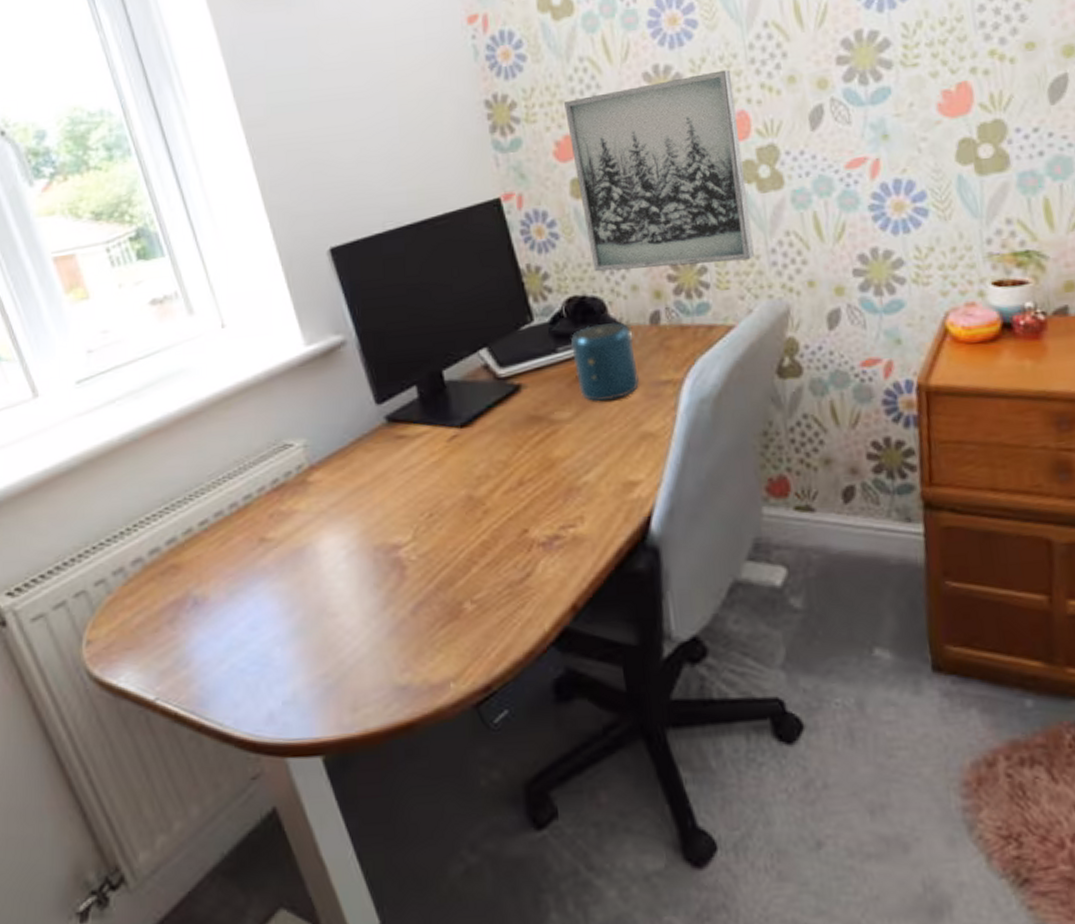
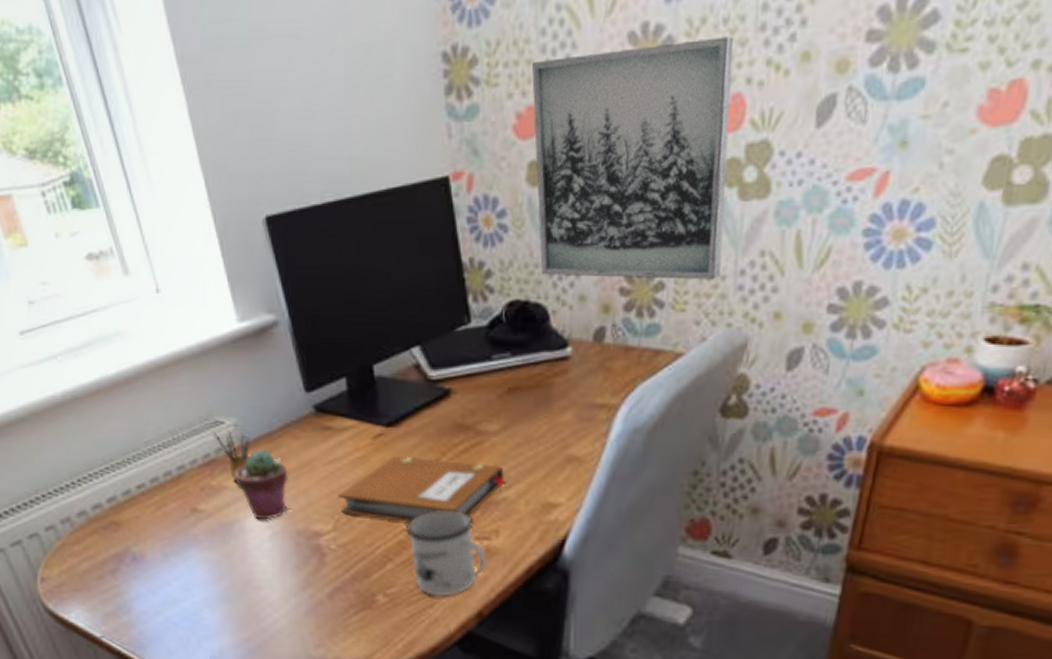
pencil box: none [282,452,321,503] -> present [214,431,249,481]
potted succulent: none [305,466,364,541] -> present [234,450,288,520]
notebook: none [416,451,584,522] -> present [338,455,505,524]
mug: none [487,501,576,596] -> present [405,509,487,597]
speaker: present [571,322,640,401] -> none [507,333,574,417]

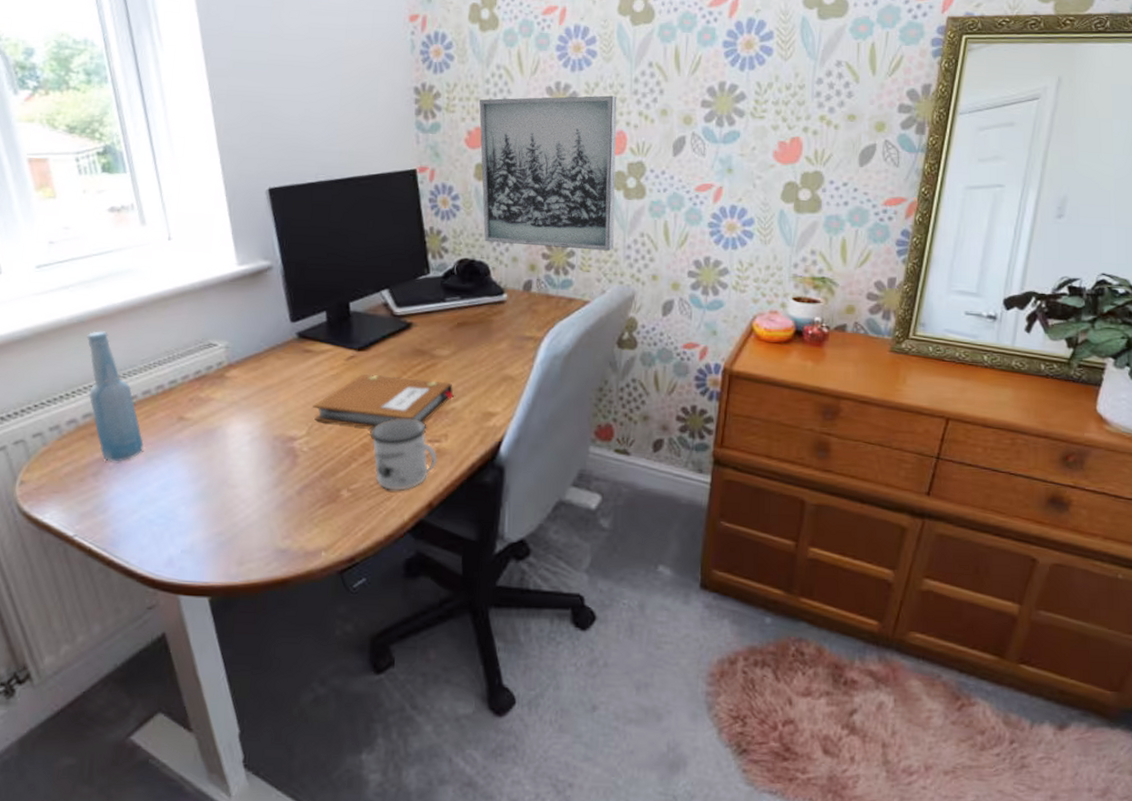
bottle: none [84,408,158,559] -> present [87,331,144,462]
pencil box: present [214,431,249,481] -> none [206,352,238,394]
potted succulent: present [234,450,288,520] -> none [222,368,270,427]

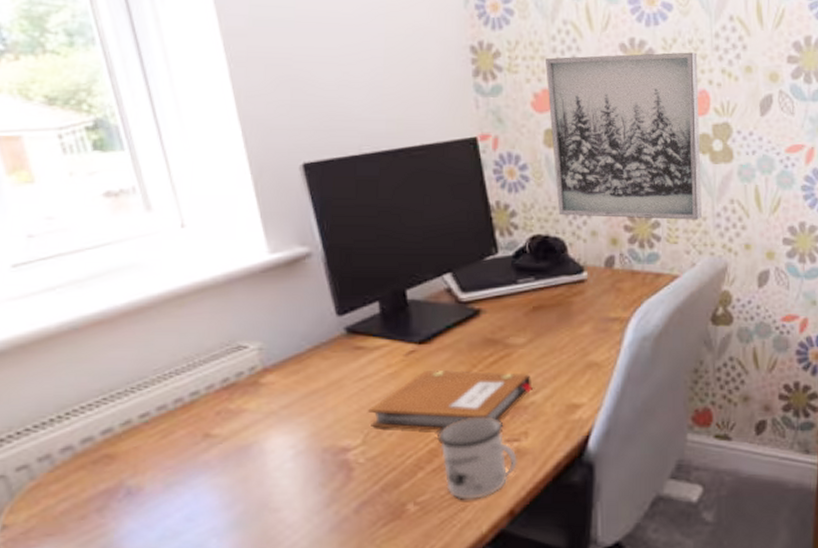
bottle: present [87,331,144,462] -> none [82,338,161,493]

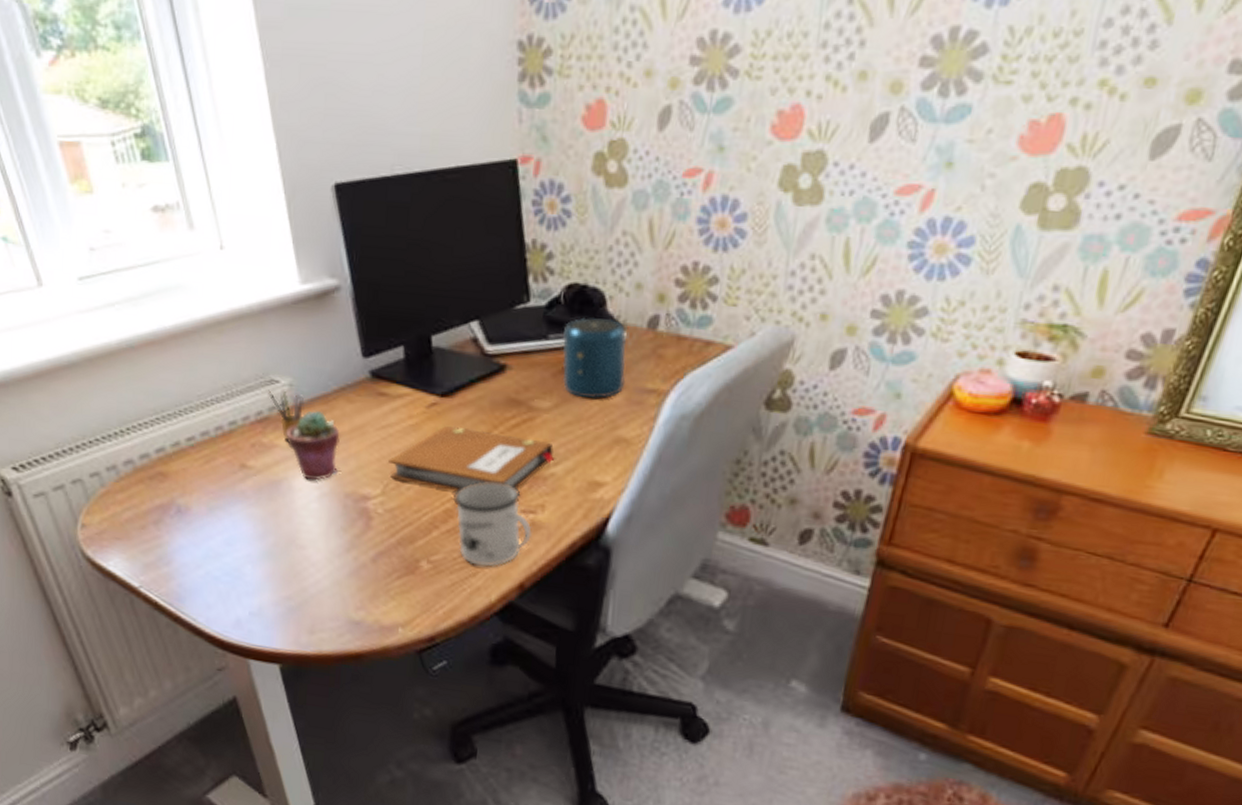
pencil box: none [235,355,275,403] -> present [268,390,304,440]
potted succulent: none [256,371,315,440] -> present [286,411,340,481]
speaker: none [531,261,591,330] -> present [562,317,626,398]
wall art: present [546,52,702,220] -> none [601,50,797,278]

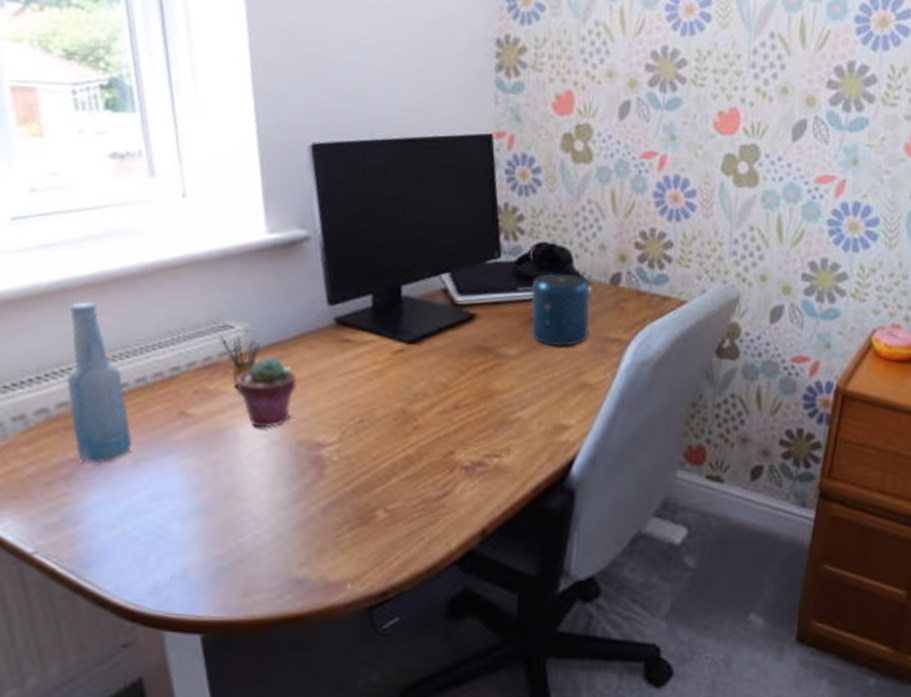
bottle: none [138,358,205,511] -> present [66,301,132,464]
notebook: present [388,425,554,493] -> none [348,371,520,438]
mug: present [452,480,532,567] -> none [415,425,497,514]

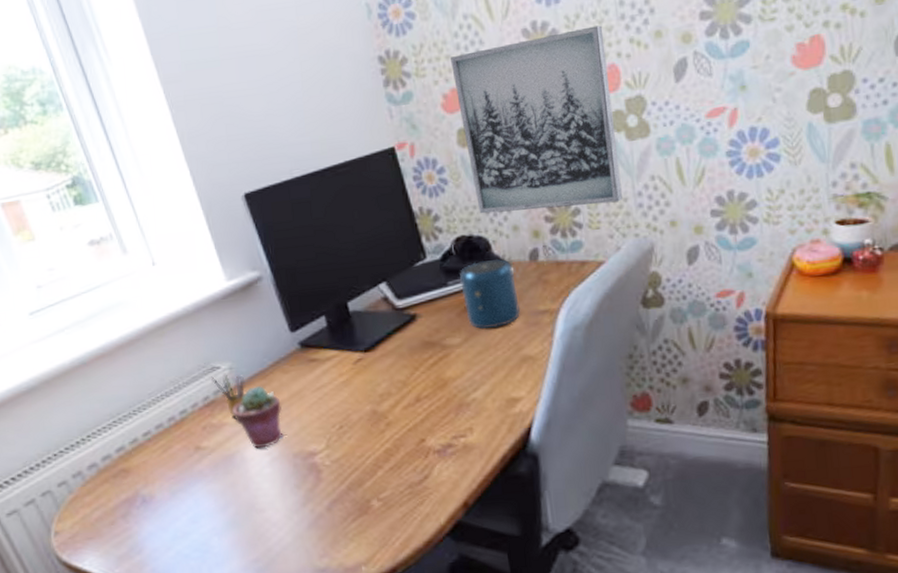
bottle: present [66,301,132,464] -> none [91,370,166,502]
wall art: none [568,59,732,245] -> present [451,25,622,214]

